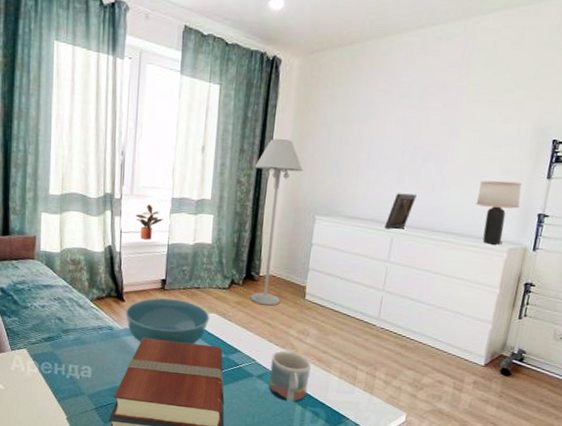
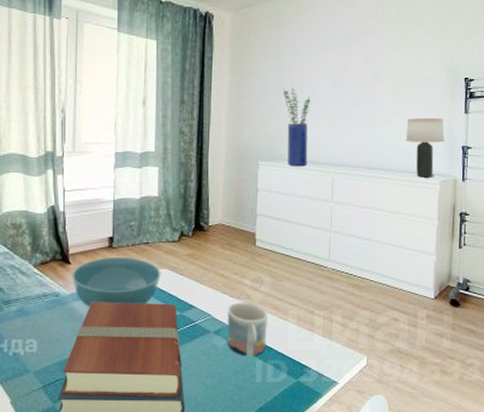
potted plant: present [135,205,163,240] -> none [78,161,107,197]
floor lamp: present [250,139,303,306] -> none [195,89,243,256]
vase: none [345,141,377,225] -> present [282,87,311,167]
picture frame: present [384,193,417,230] -> none [325,134,351,170]

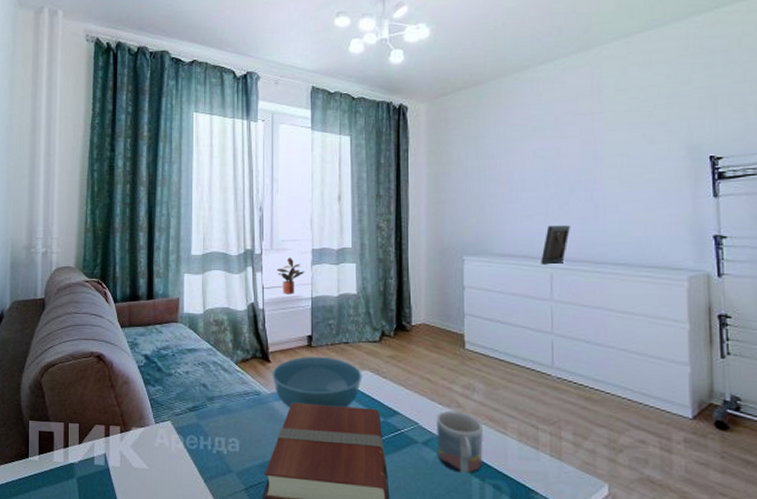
potted plant: none [78,161,107,197] -> present [276,258,305,294]
vase: present [282,87,311,167] -> none [486,176,520,262]
picture frame: none [325,134,351,170] -> present [541,225,570,265]
table lamp: present [405,117,445,178] -> none [638,203,690,273]

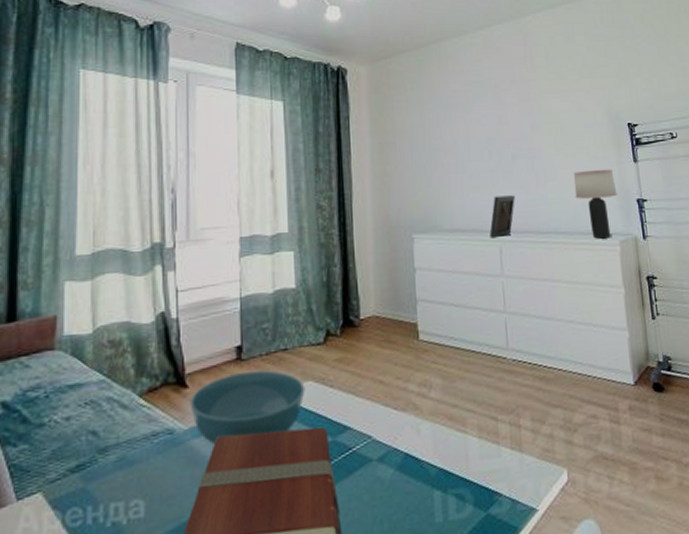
potted plant: present [276,258,305,294] -> none [194,250,231,297]
mug: present [436,410,483,474] -> none [392,414,444,488]
table lamp: none [638,203,690,273] -> present [573,169,617,239]

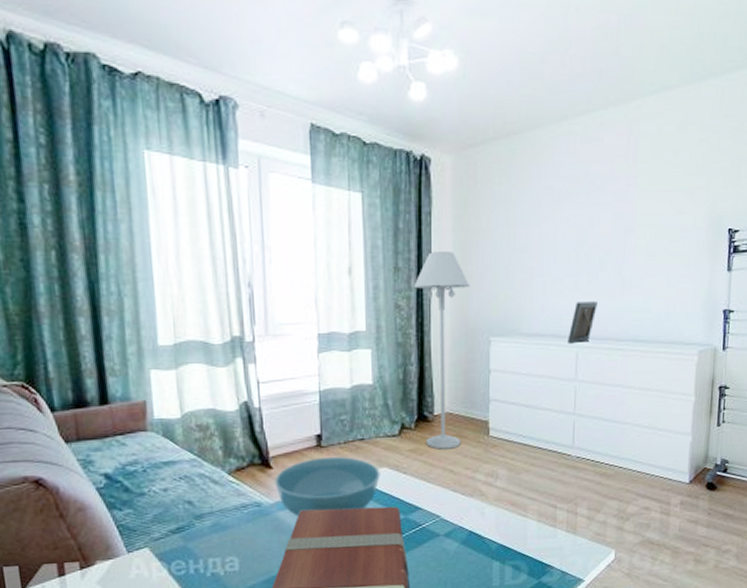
floor lamp: none [334,152,391,358] -> present [413,252,470,450]
table lamp: present [573,169,617,239] -> none [660,277,704,348]

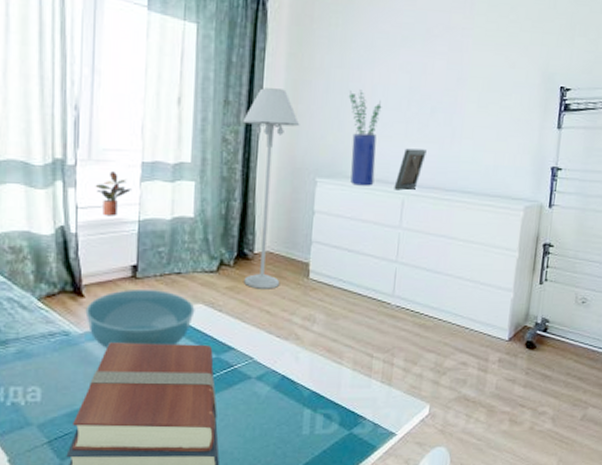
potted plant: none [274,345,310,389] -> present [95,171,131,216]
vase: none [516,246,551,342] -> present [348,89,382,186]

